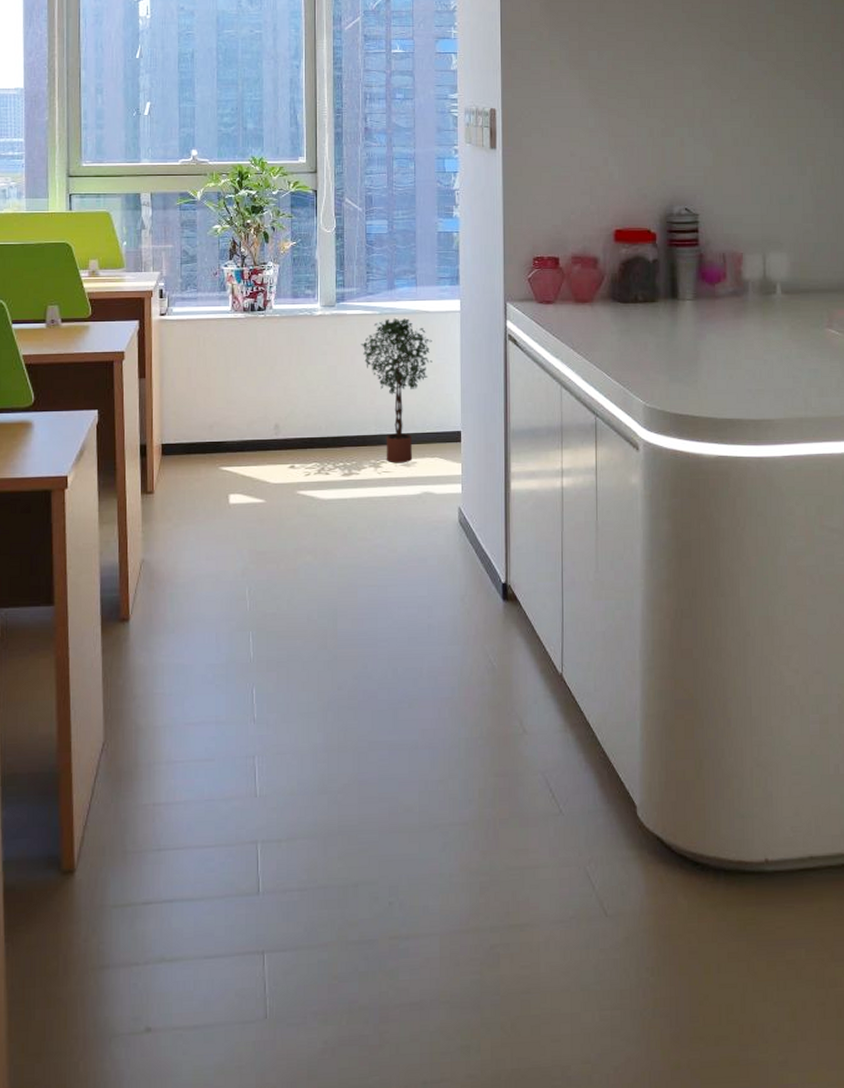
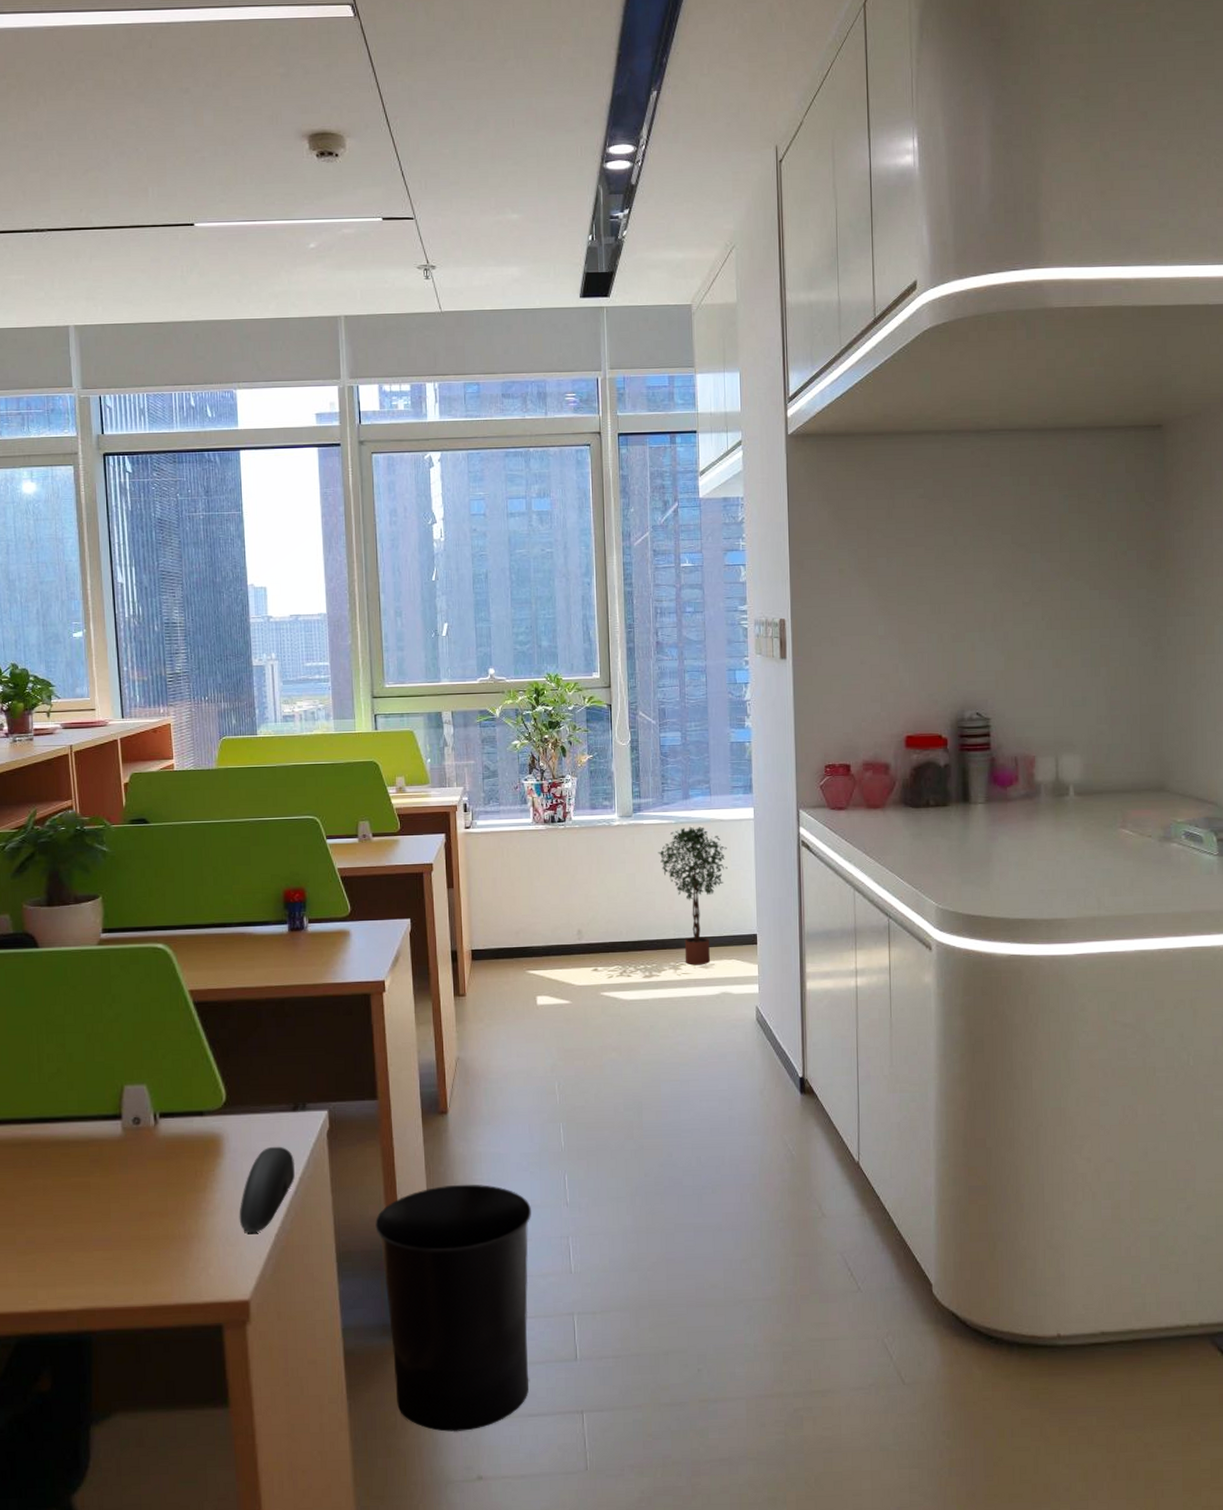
waste bin: none [45,698,215,978] -> present [375,1184,531,1433]

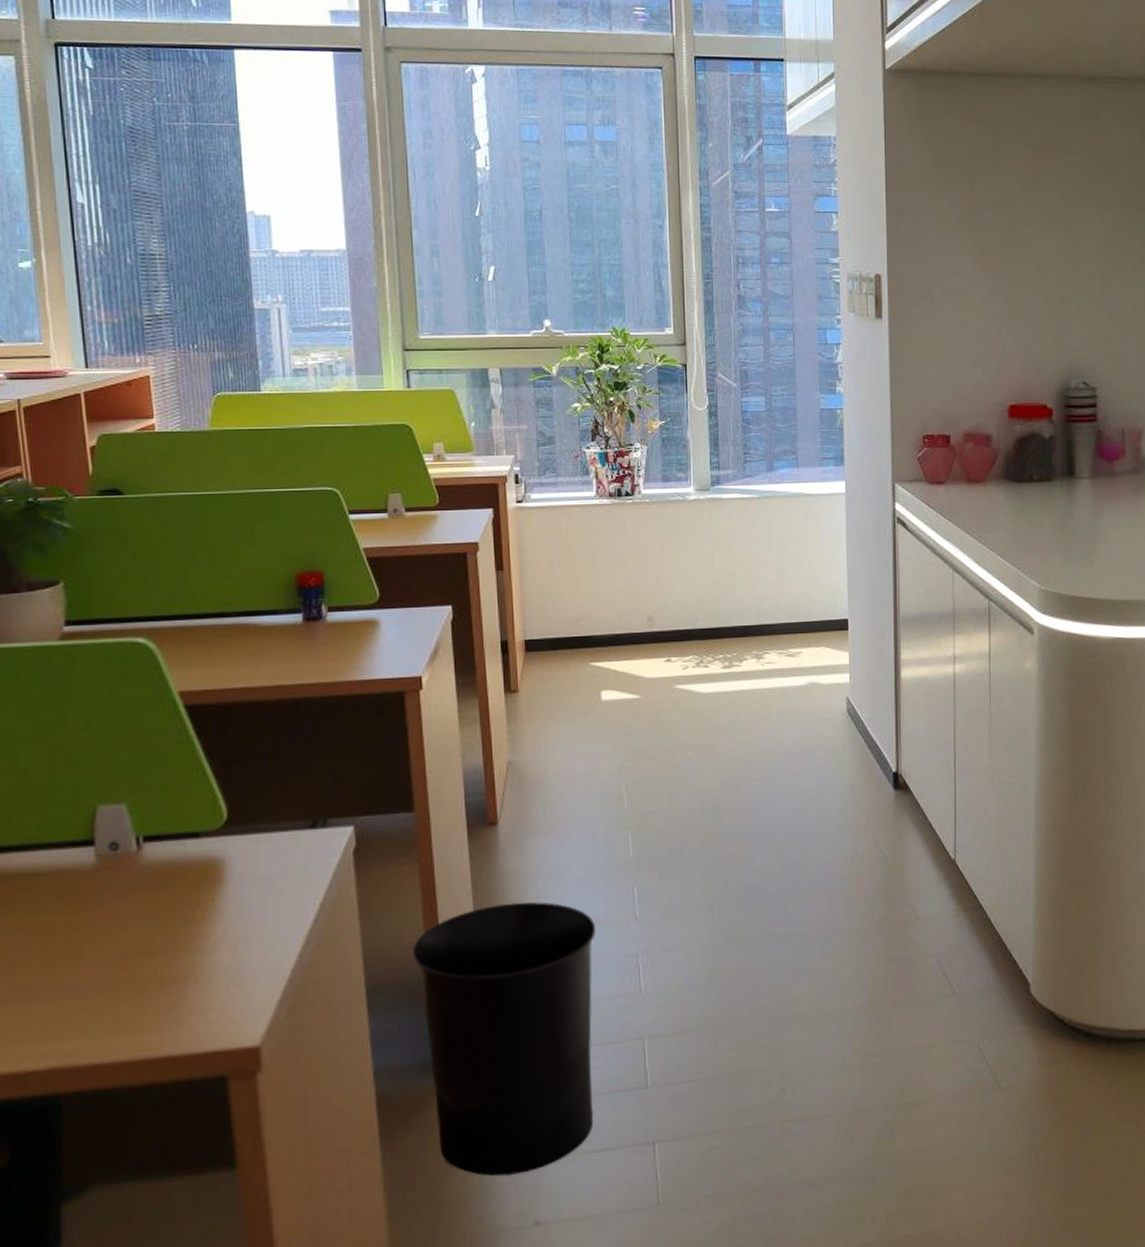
computer mouse: present [239,1146,295,1232] -> none [245,869,315,969]
potted tree: present [658,826,728,965] -> none [739,501,816,653]

